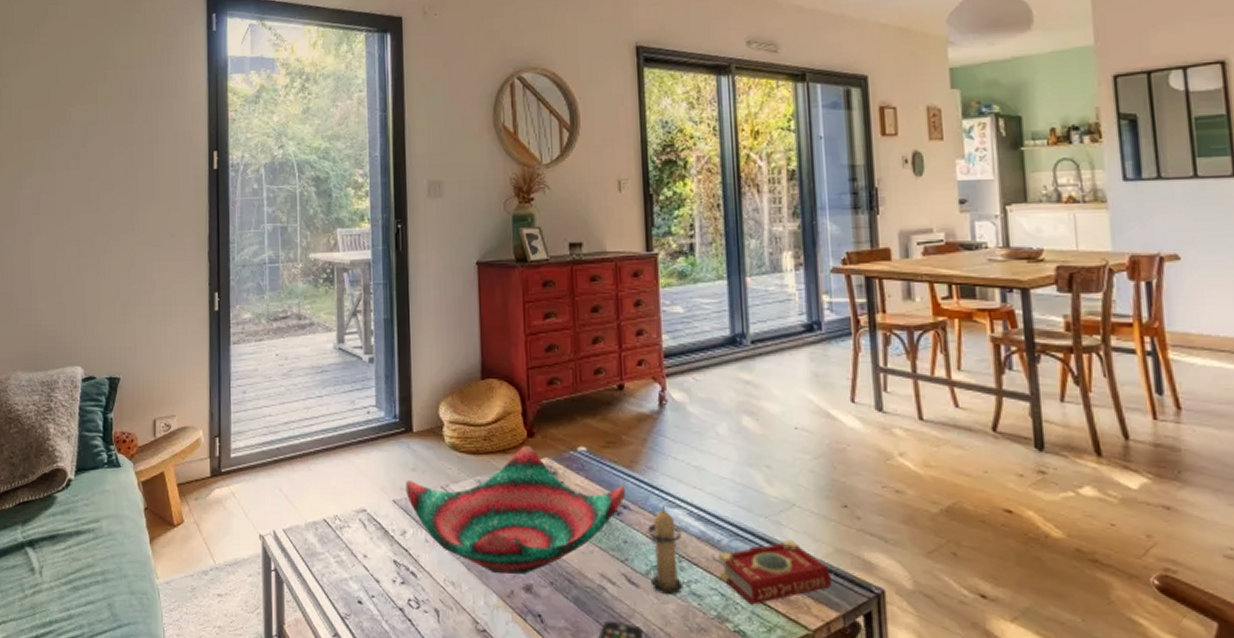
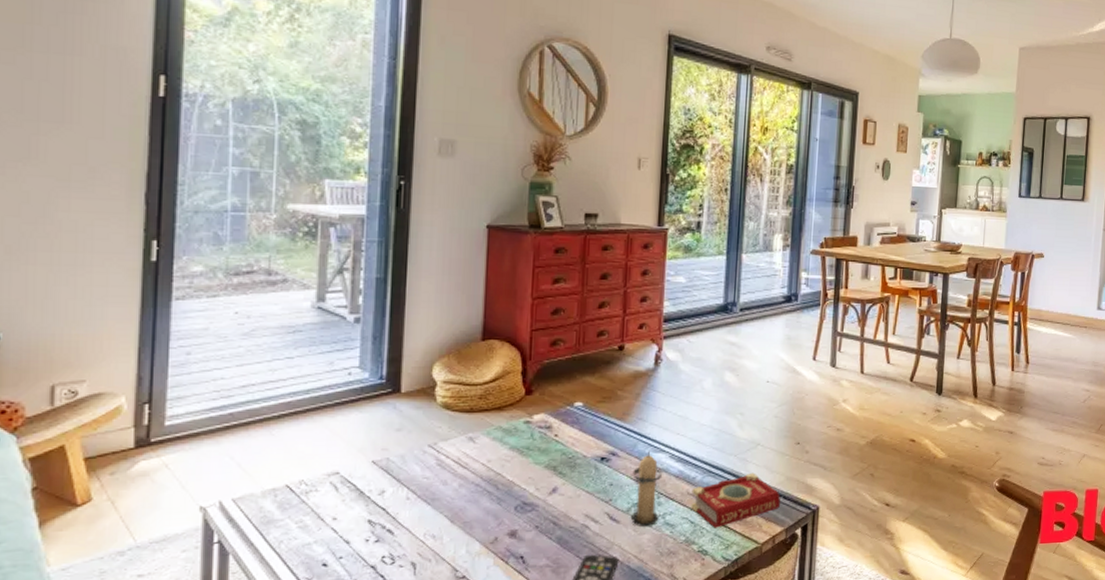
decorative bowl: present [405,446,625,574] -> none [387,403,616,523]

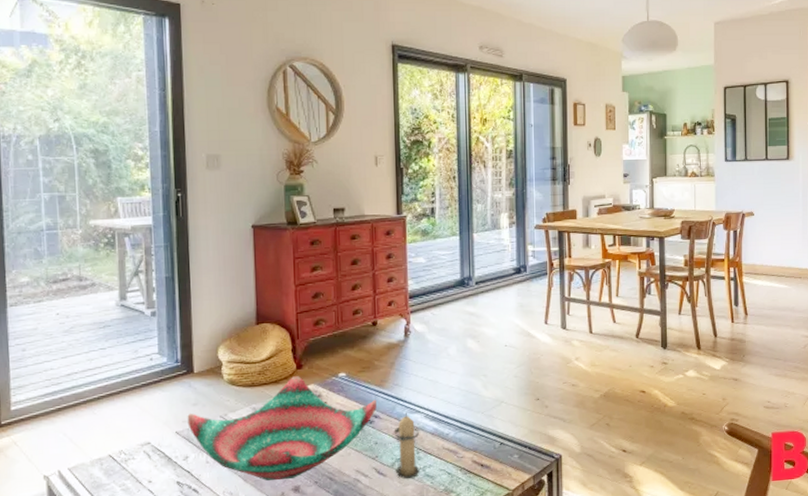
decorative bowl: none [387,403,616,523] -> present [187,376,376,481]
book: present [691,472,780,528] -> none [446,427,526,478]

